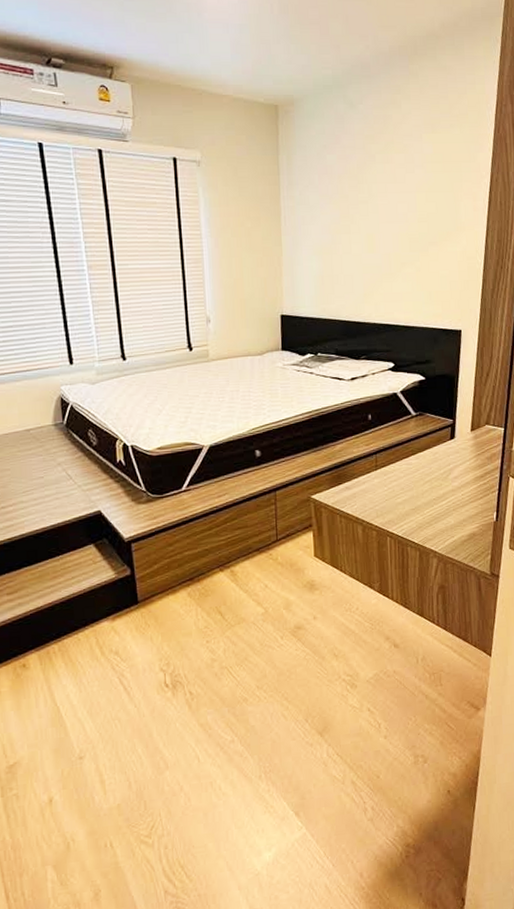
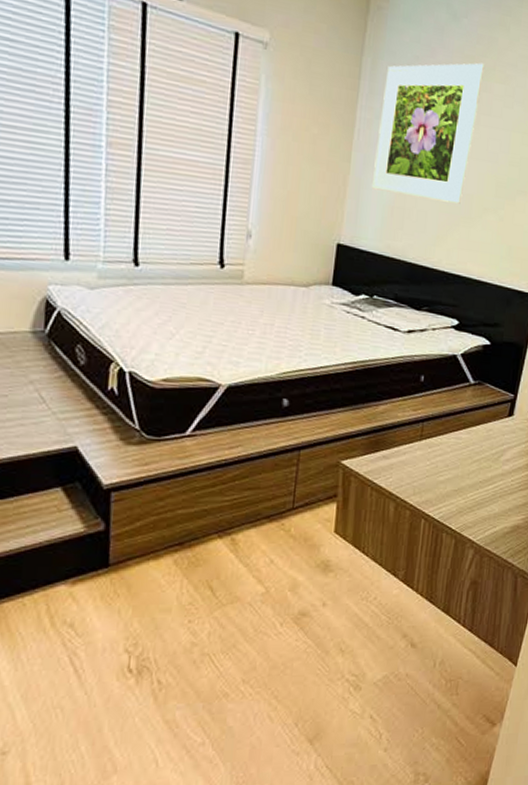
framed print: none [300,139,385,265] -> present [371,63,485,204]

